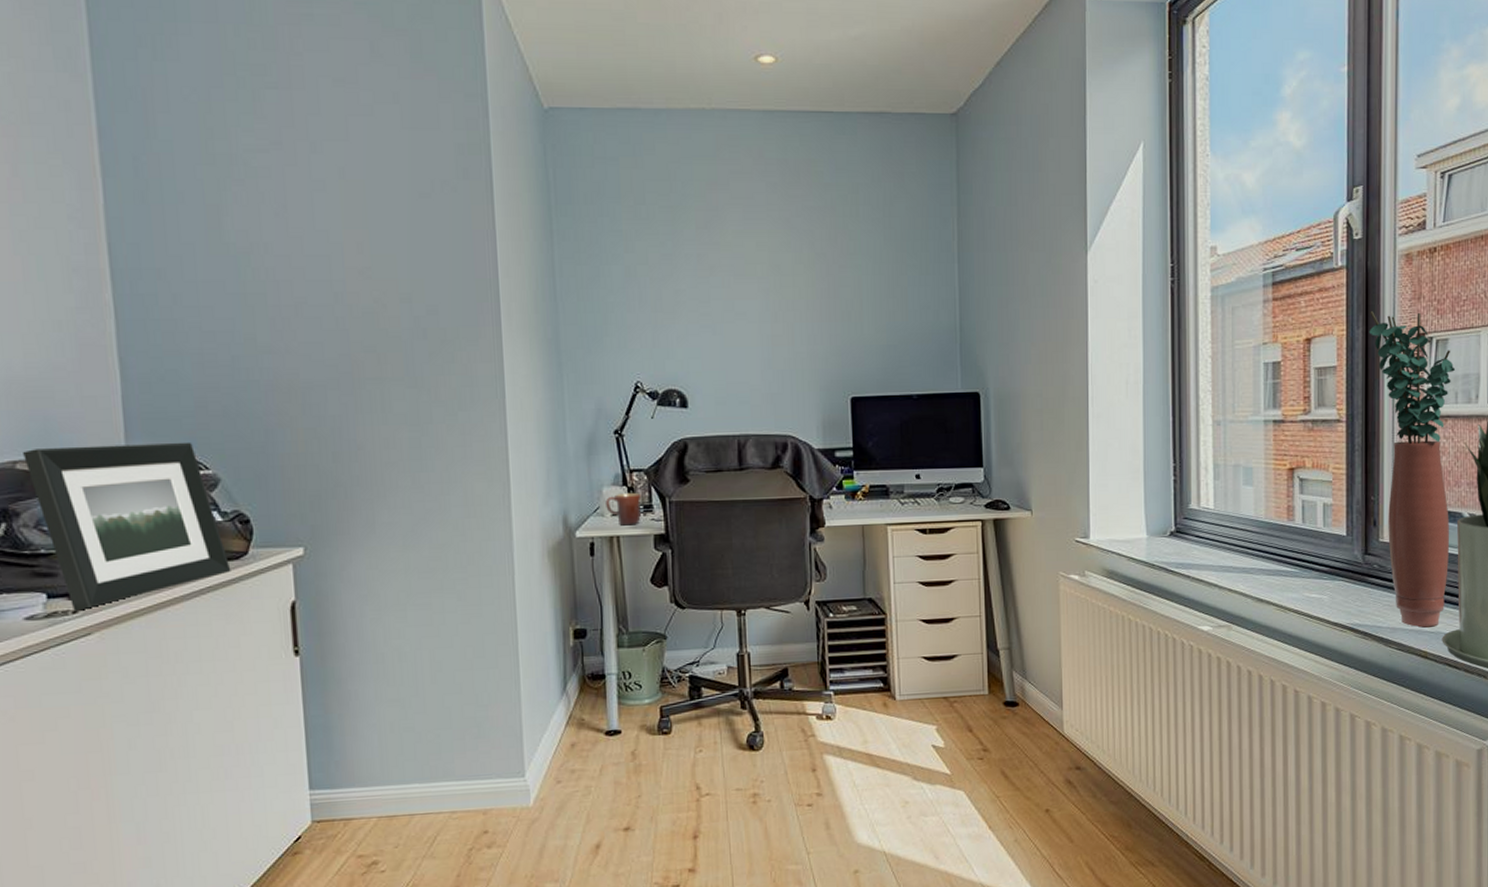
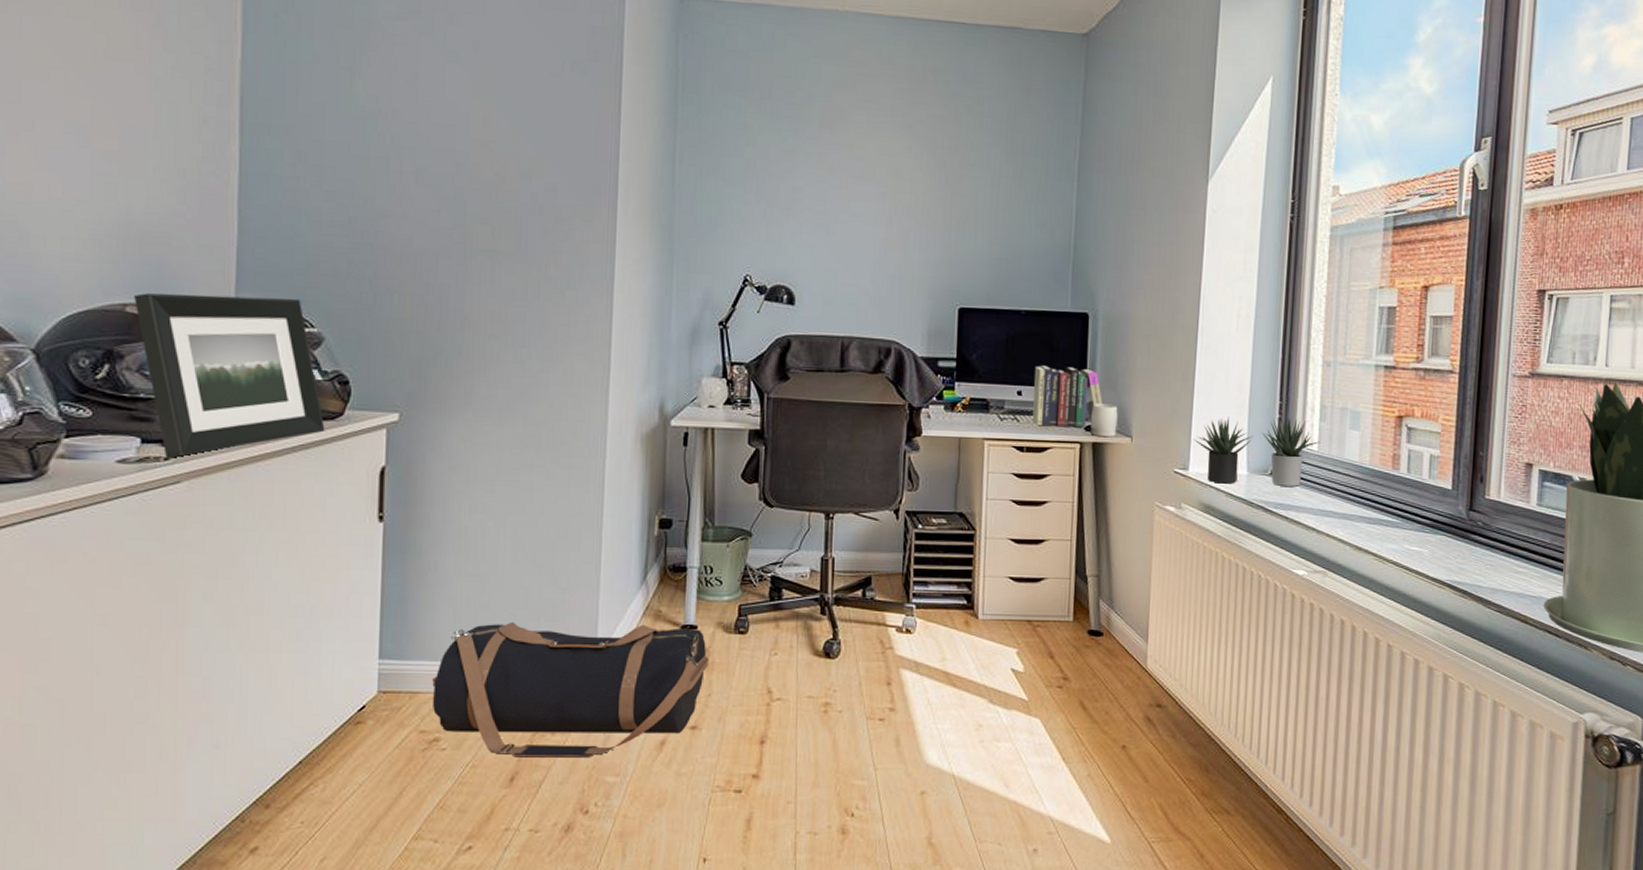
duffel bag: none [365,733,637,872] -> present [432,621,710,758]
mug: present [605,492,642,526] -> none [703,385,740,419]
books: none [932,446,1001,508] -> present [1033,364,1103,427]
mug: none [990,480,1016,513] -> present [1090,403,1118,438]
succulent plant: none [1091,477,1216,549] -> present [1193,415,1320,487]
vase: present [1369,311,1456,628] -> none [1488,263,1575,591]

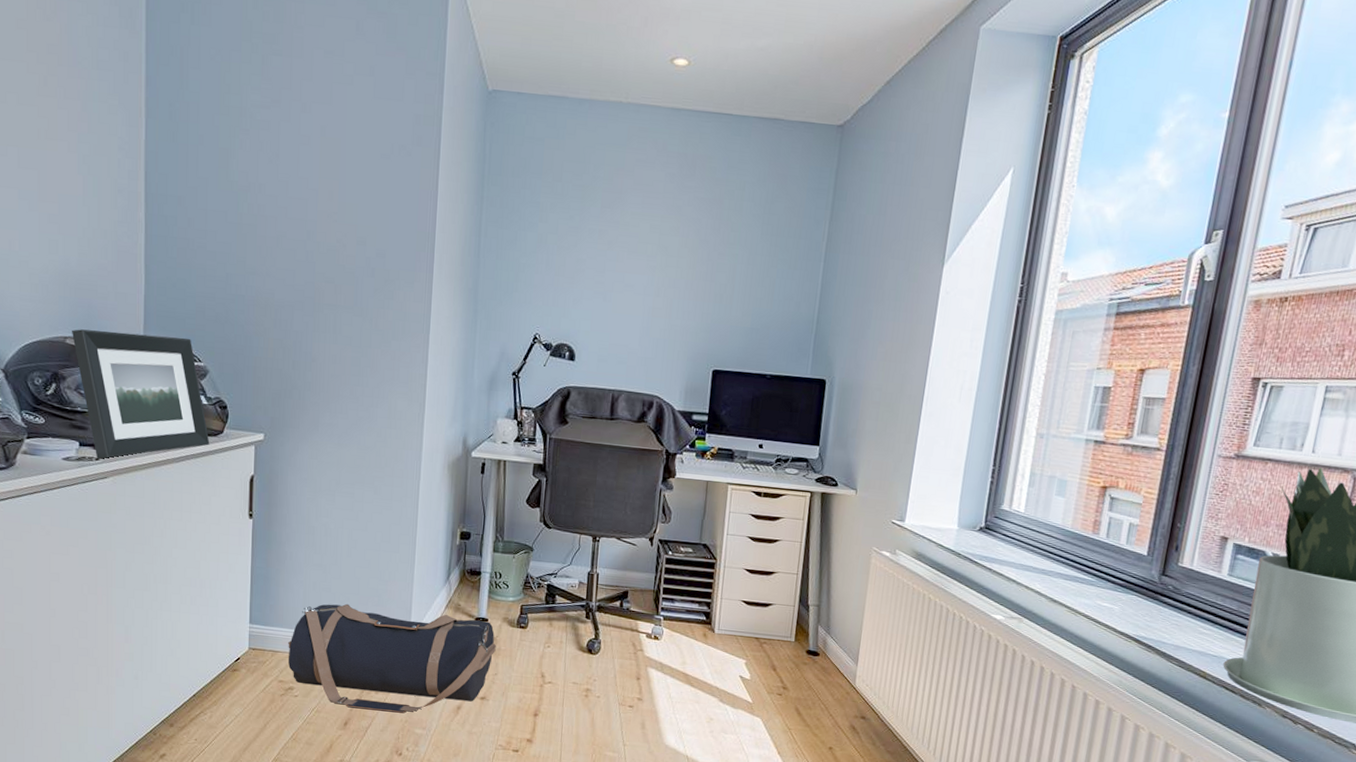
books: present [1033,364,1103,427] -> none [771,423,833,479]
mug: present [1090,403,1118,438] -> none [820,459,846,489]
succulent plant: present [1193,415,1320,487] -> none [911,477,1027,543]

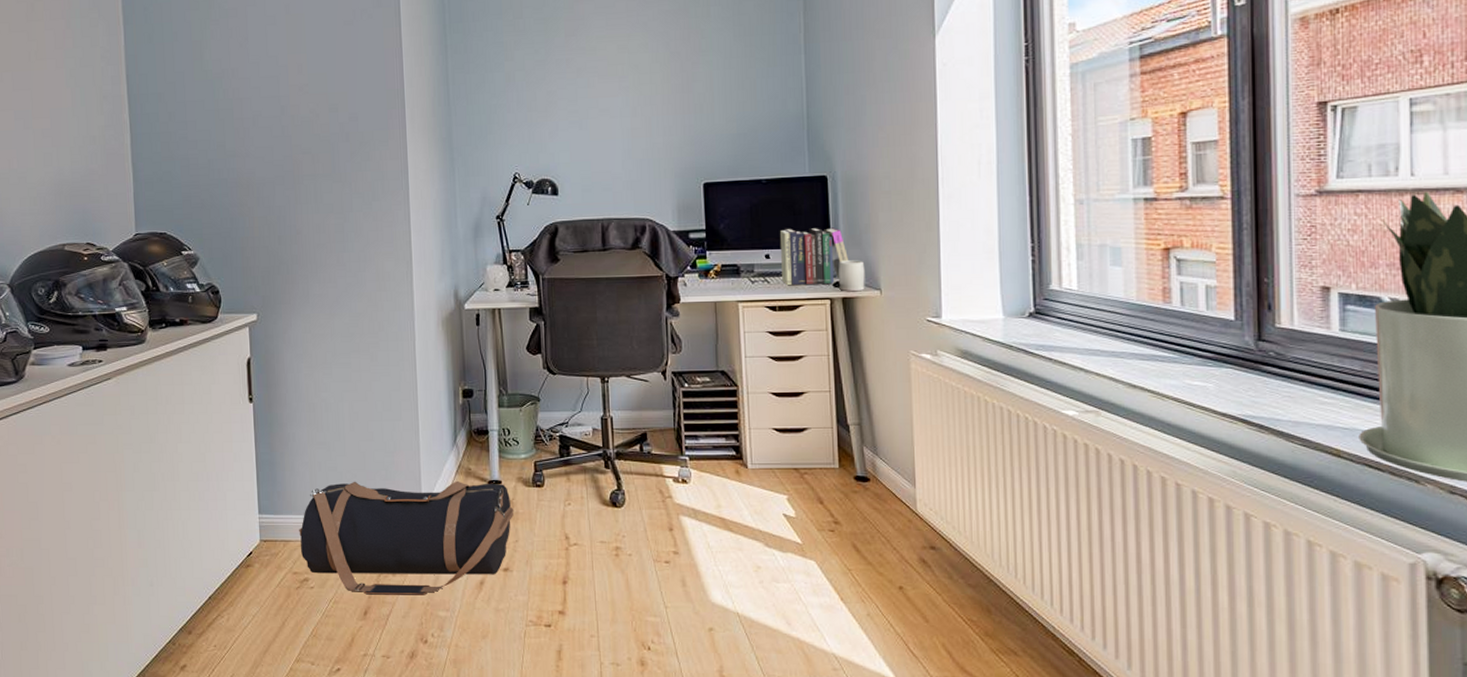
picture frame: present [72,329,210,459] -> none [69,228,206,360]
books: none [771,423,833,479] -> present [780,227,849,286]
mug: none [820,459,846,489] -> present [838,260,865,292]

